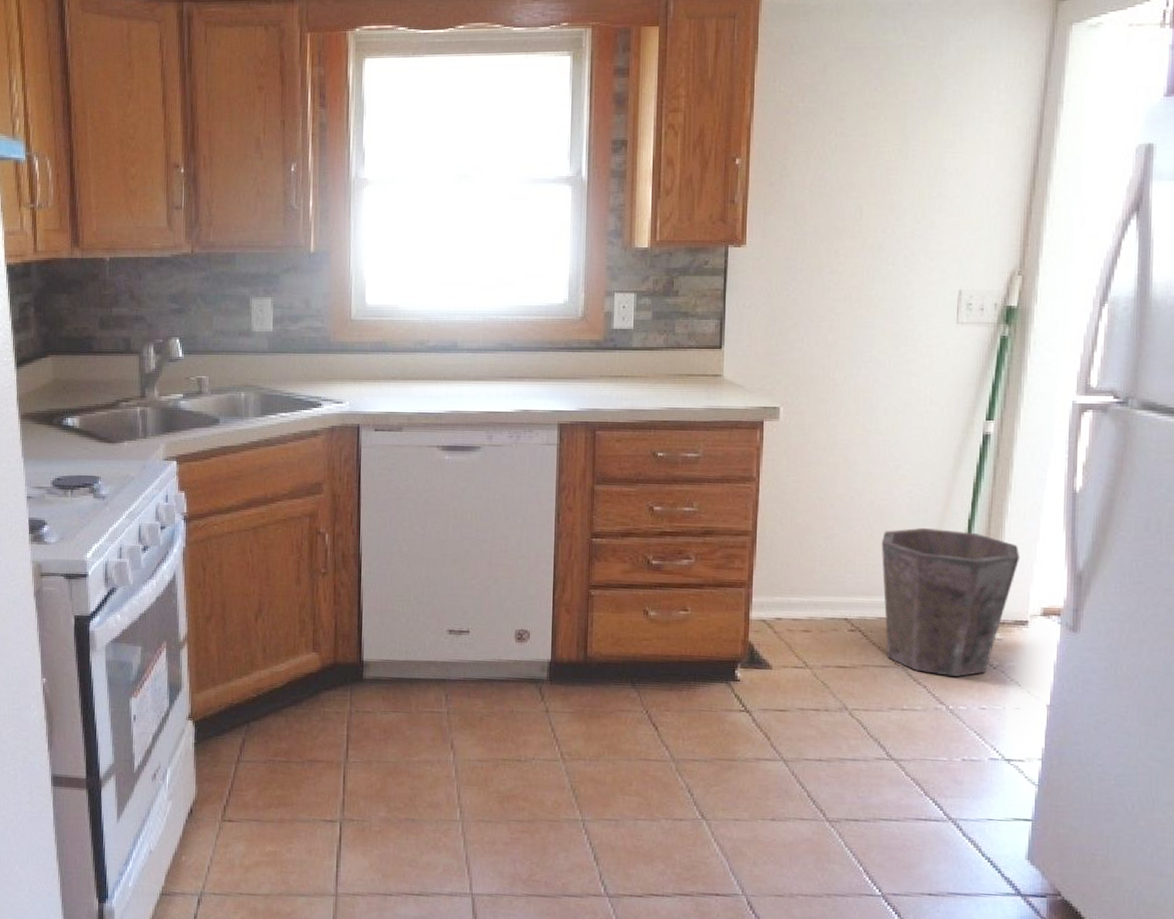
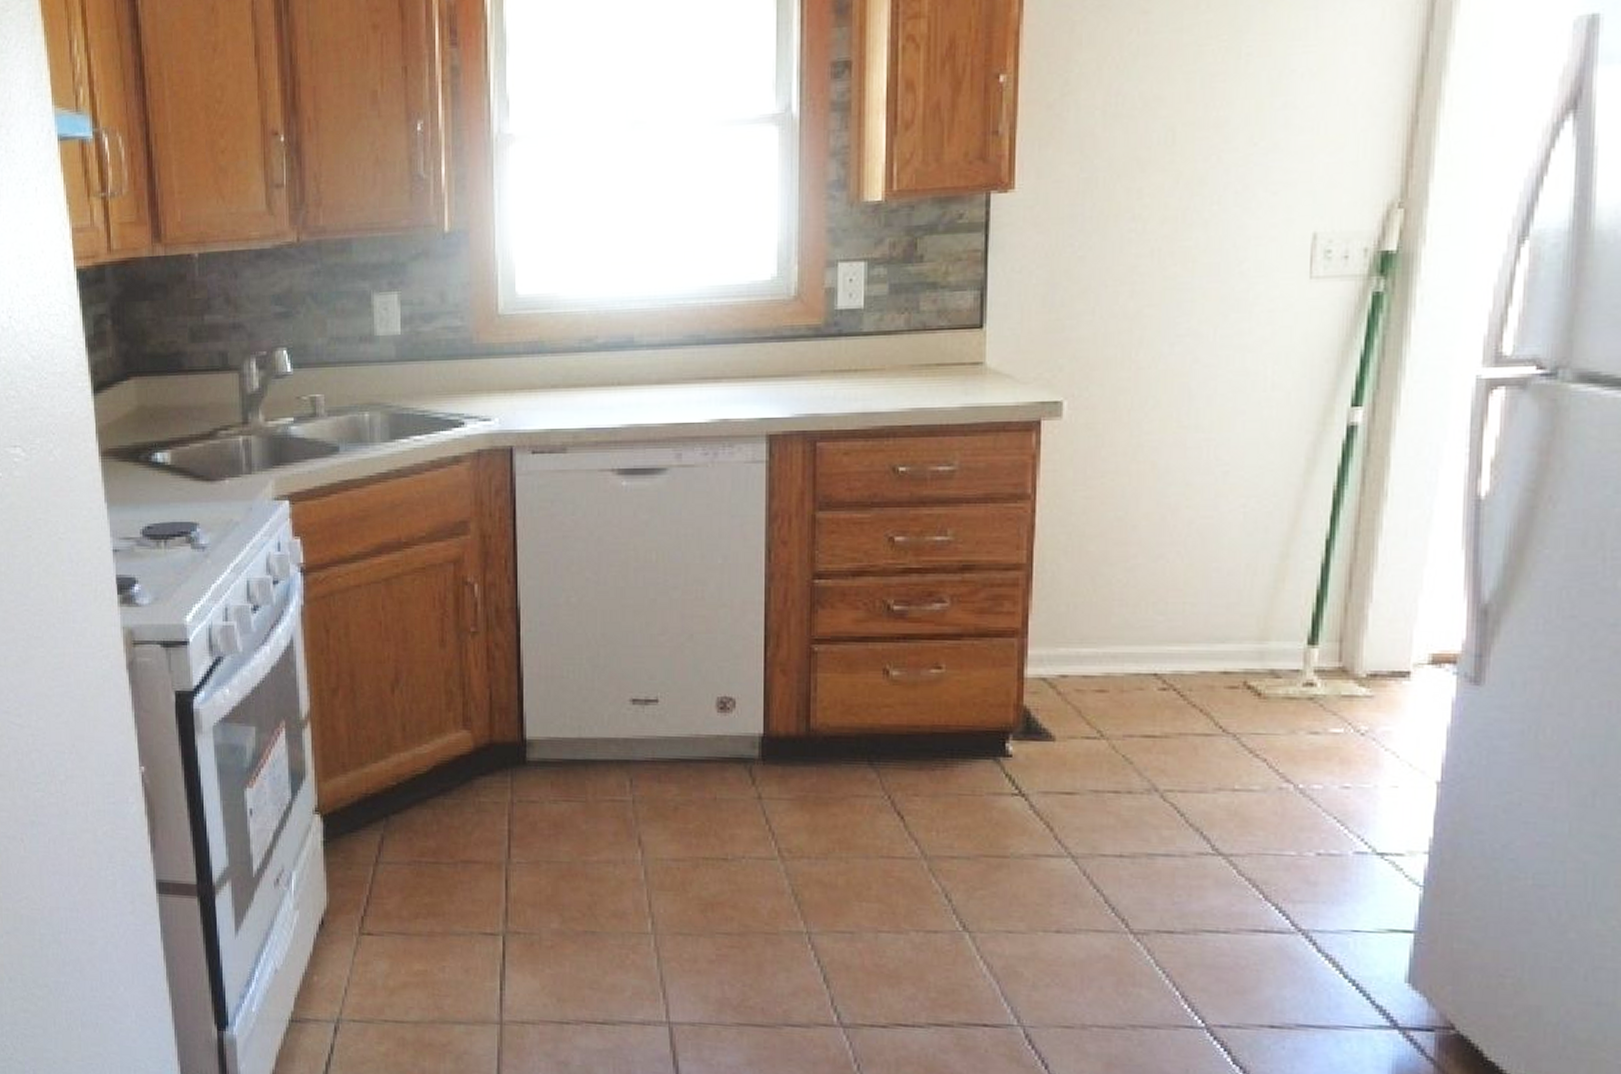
waste bin: present [881,527,1020,677] -> none [1203,552,1400,746]

